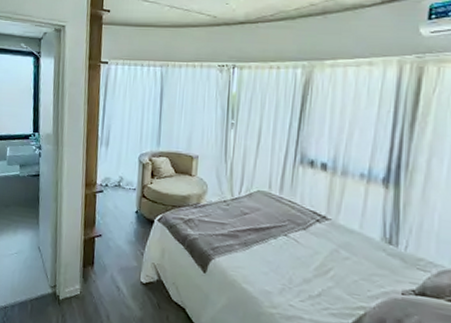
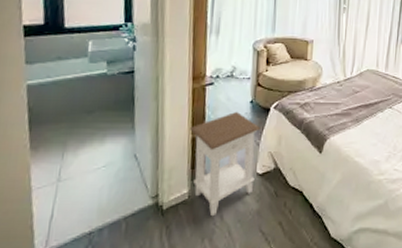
nightstand: none [83,219,145,315] -> present [190,111,261,217]

